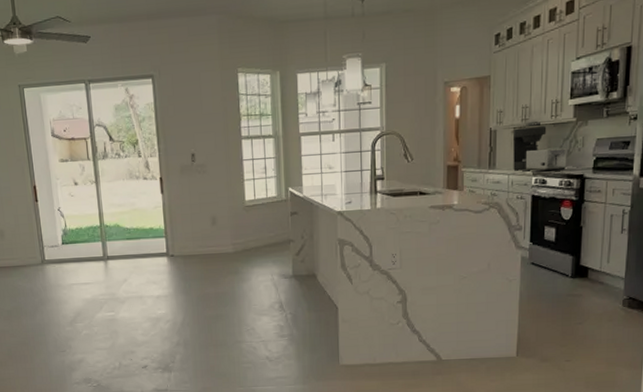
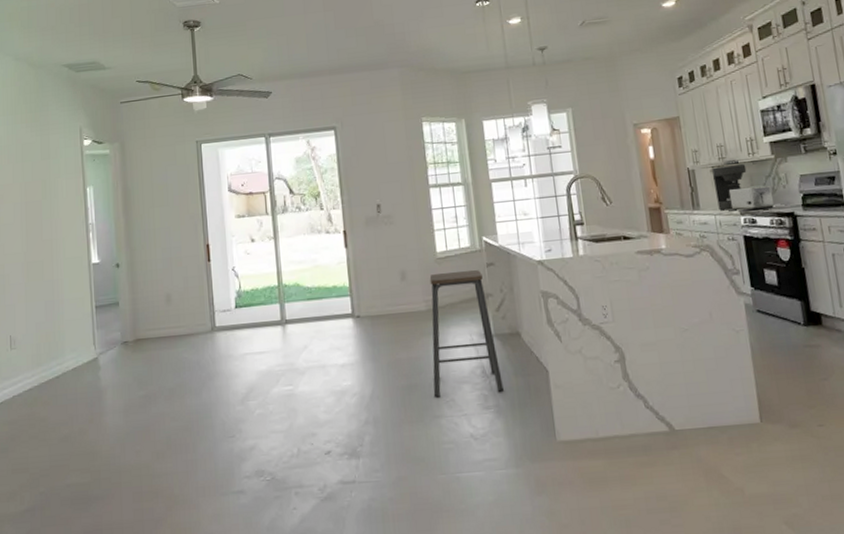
bar stool: none [236,218,297,326] -> present [429,270,504,398]

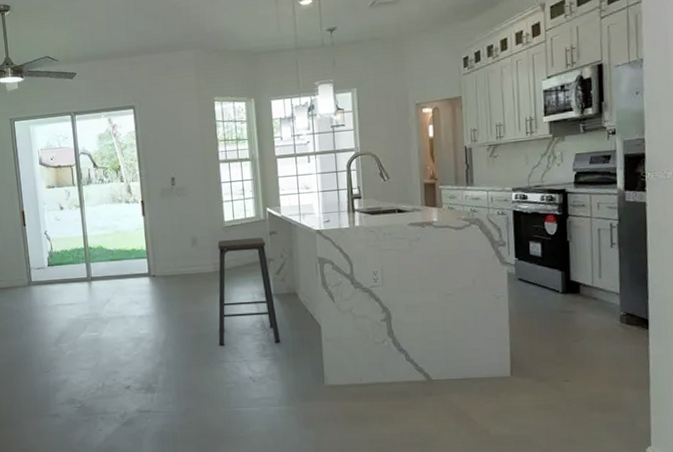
coffee maker: present [712,163,747,211] -> none [489,142,523,187]
toaster: present [728,185,775,211] -> none [503,163,547,188]

